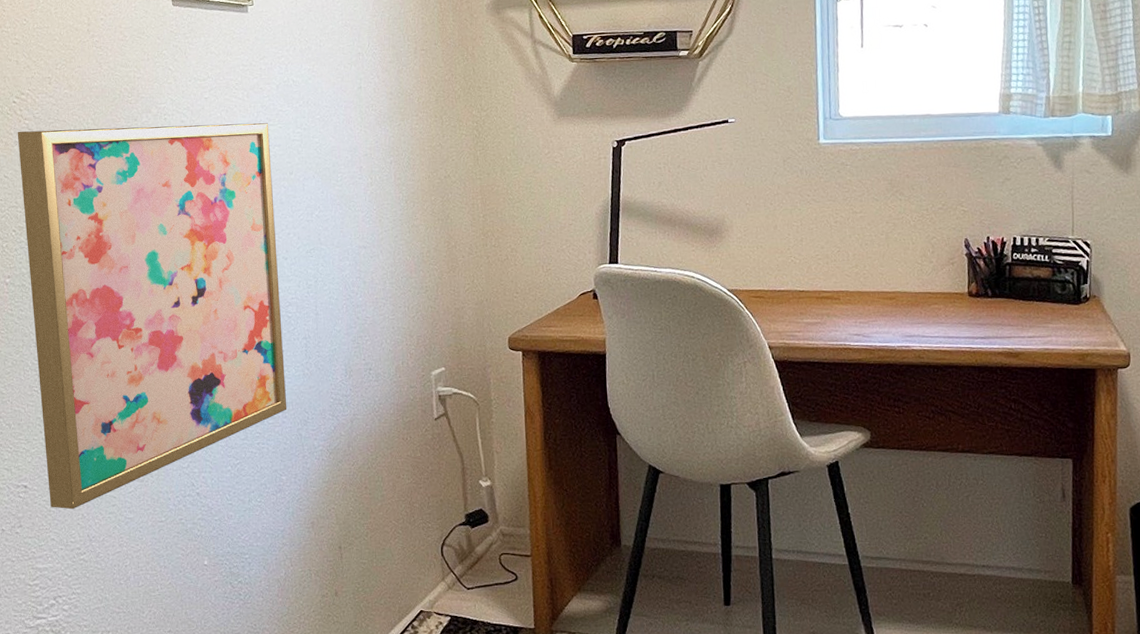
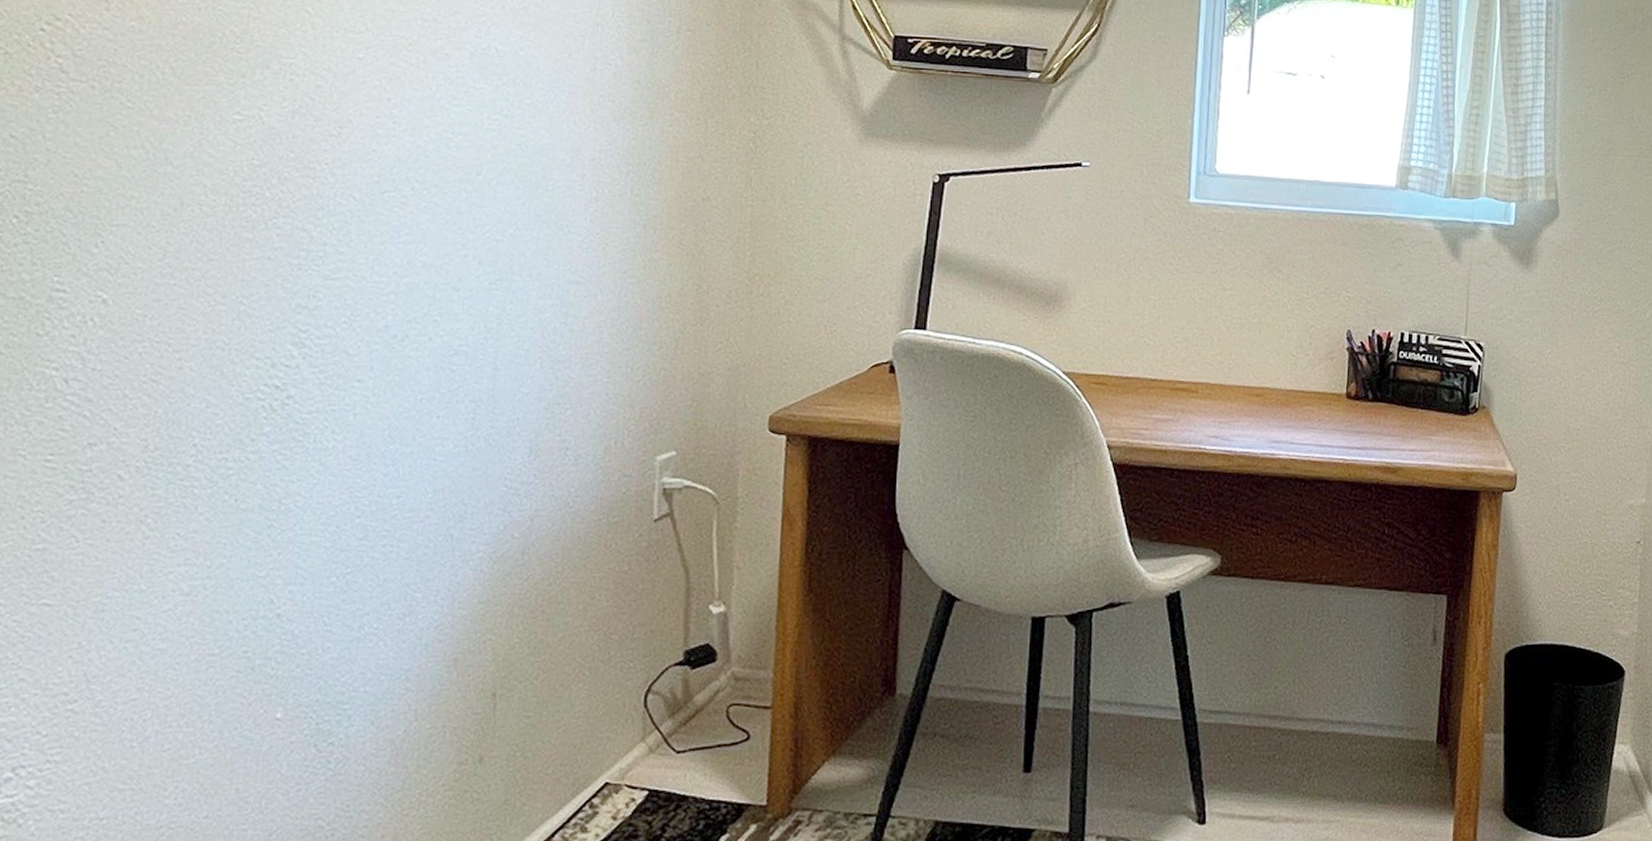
wall art: present [17,123,287,510] -> none [24,72,453,635]

